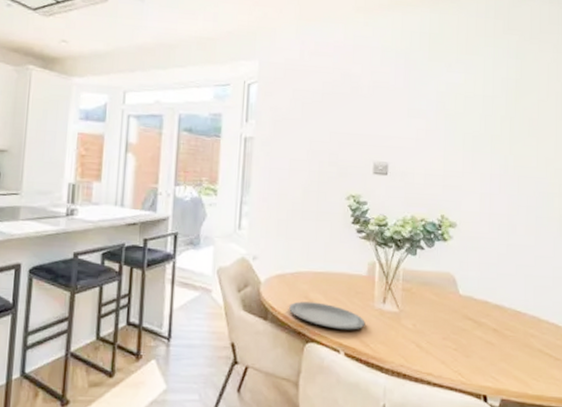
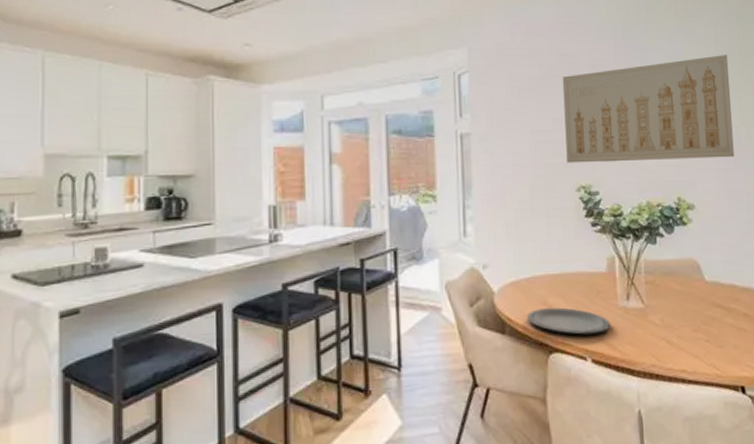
wall art: none [340,87,504,184] -> present [562,55,735,164]

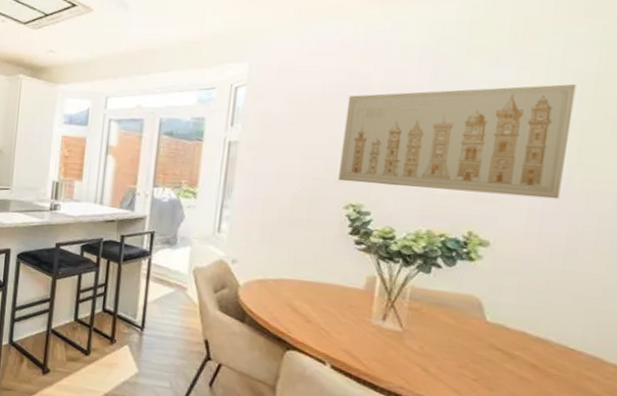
plate: present [527,307,611,335] -> none [269,308,359,344]

